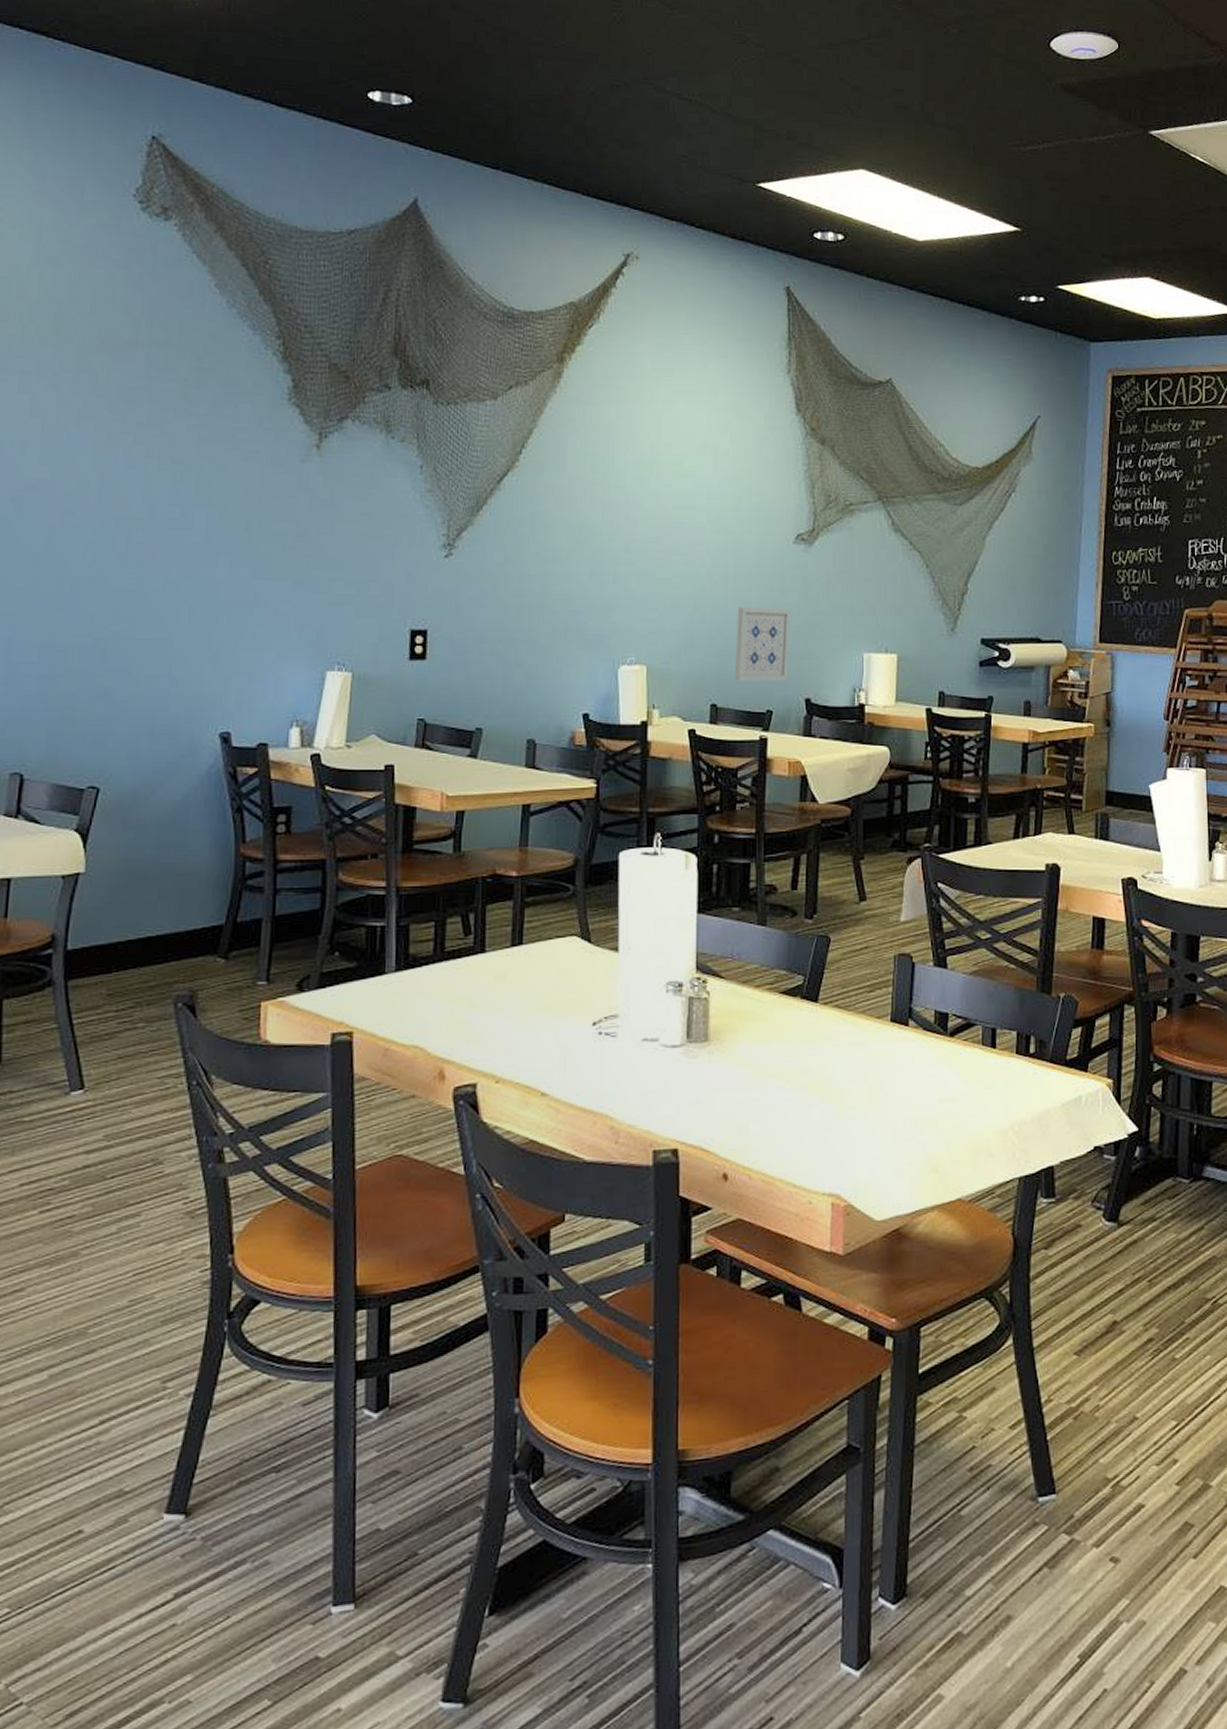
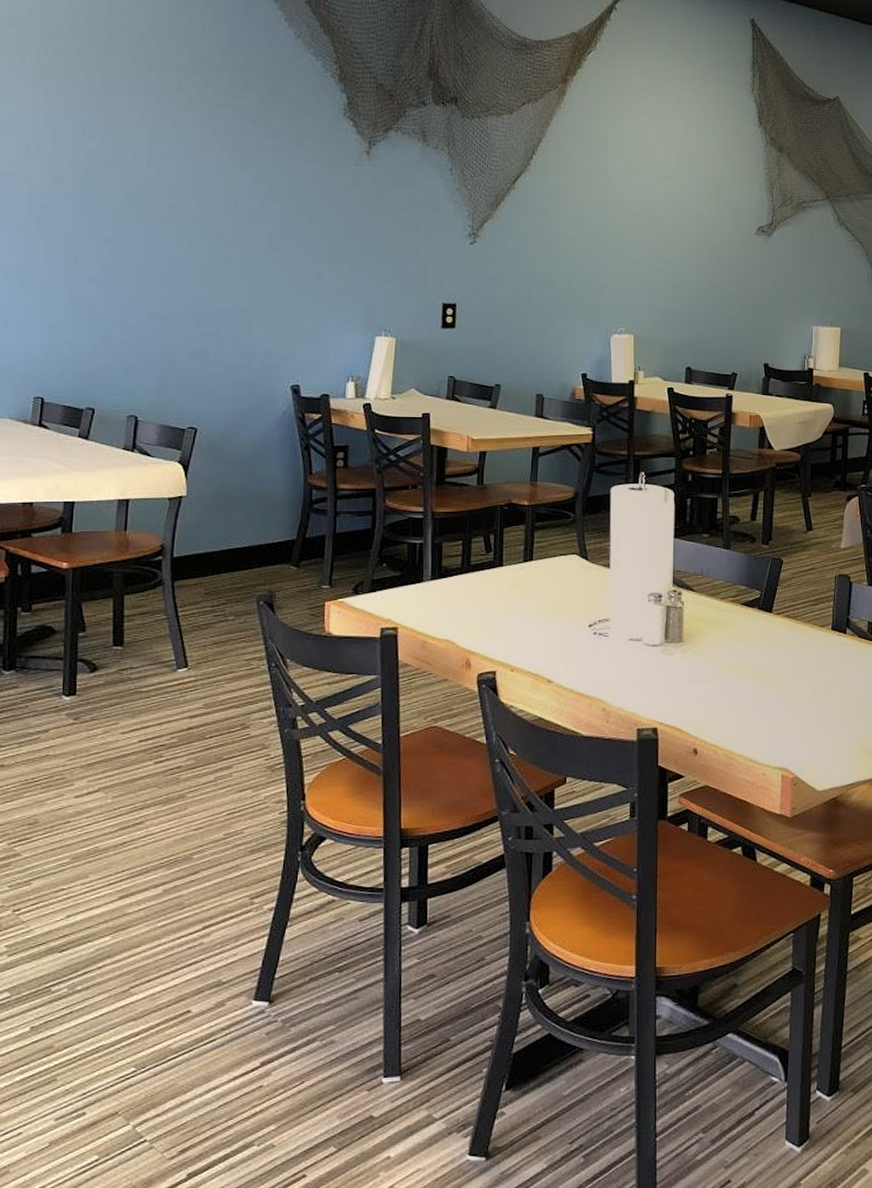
wall art: present [734,606,790,681] -> none [705,286,752,349]

